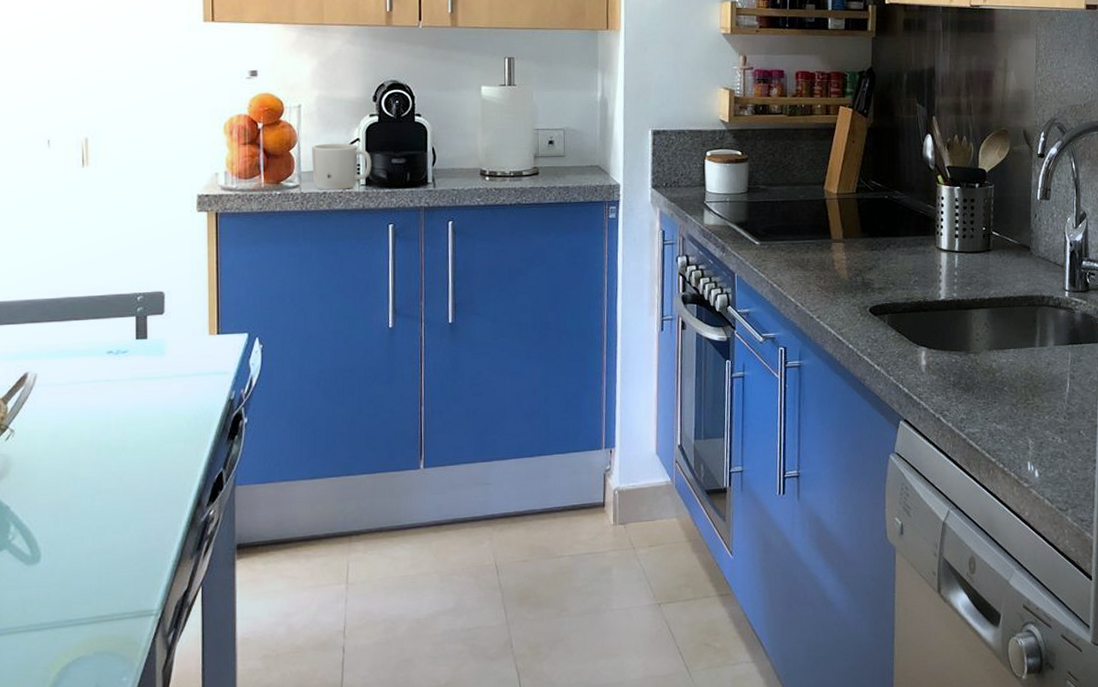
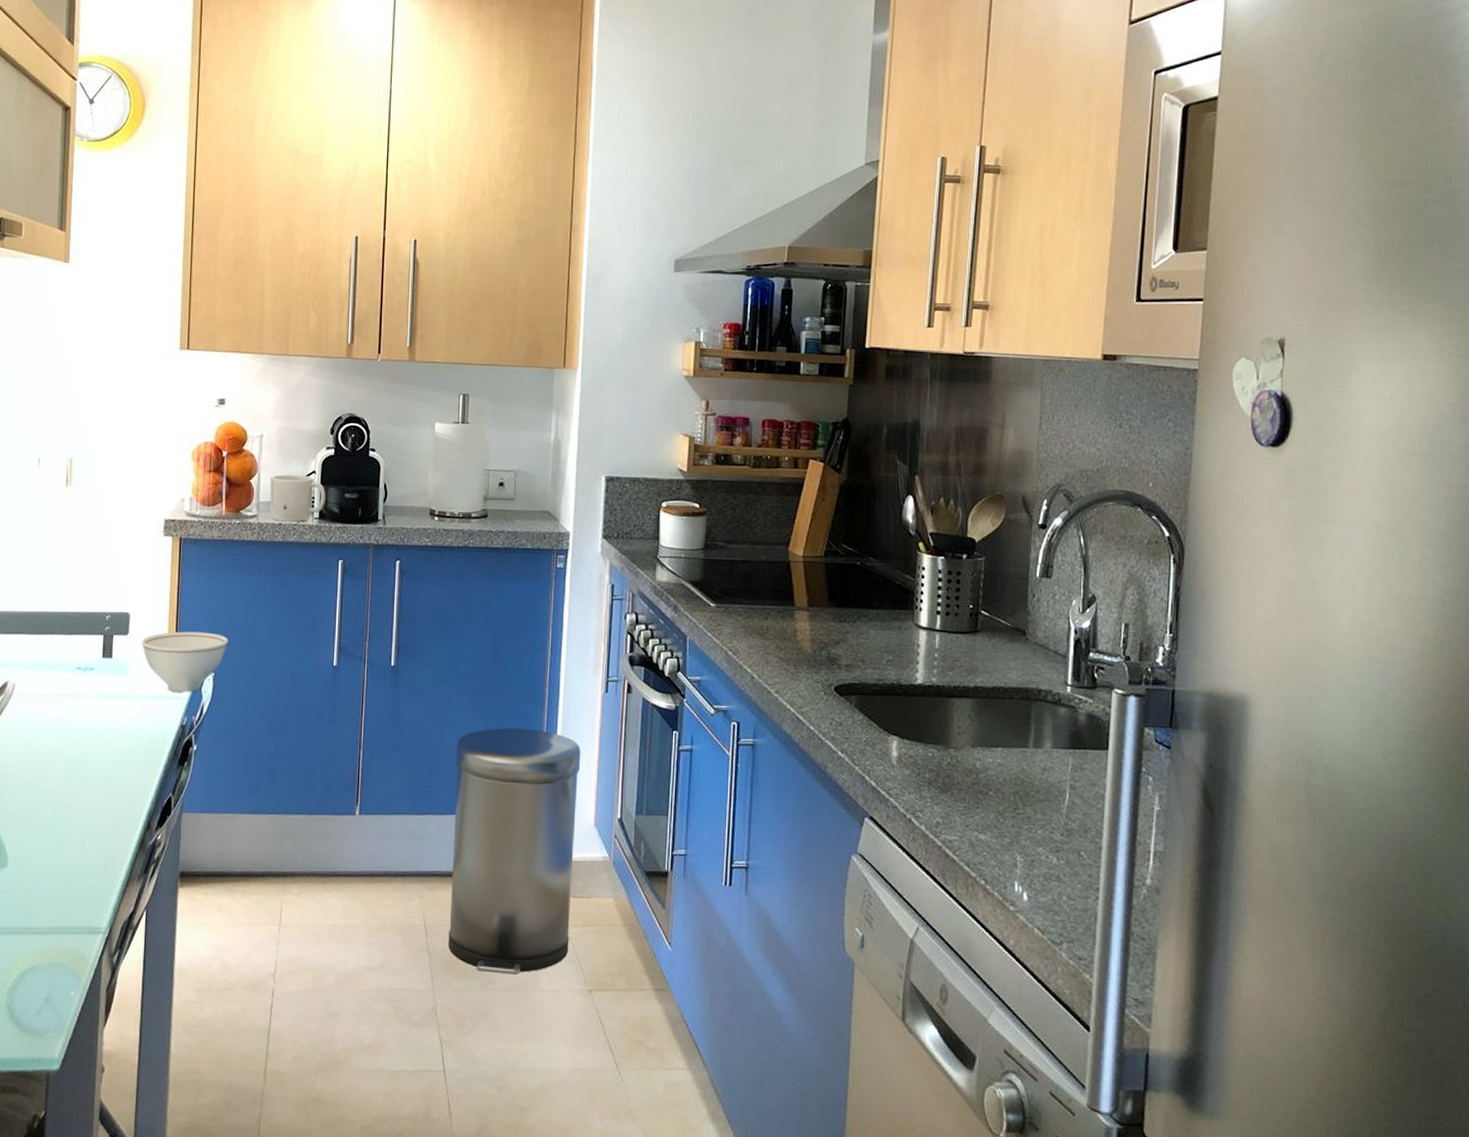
bowl: none [179,305,276,367] -> present [141,631,229,692]
pedal bin: none [518,371,641,601] -> present [448,728,581,975]

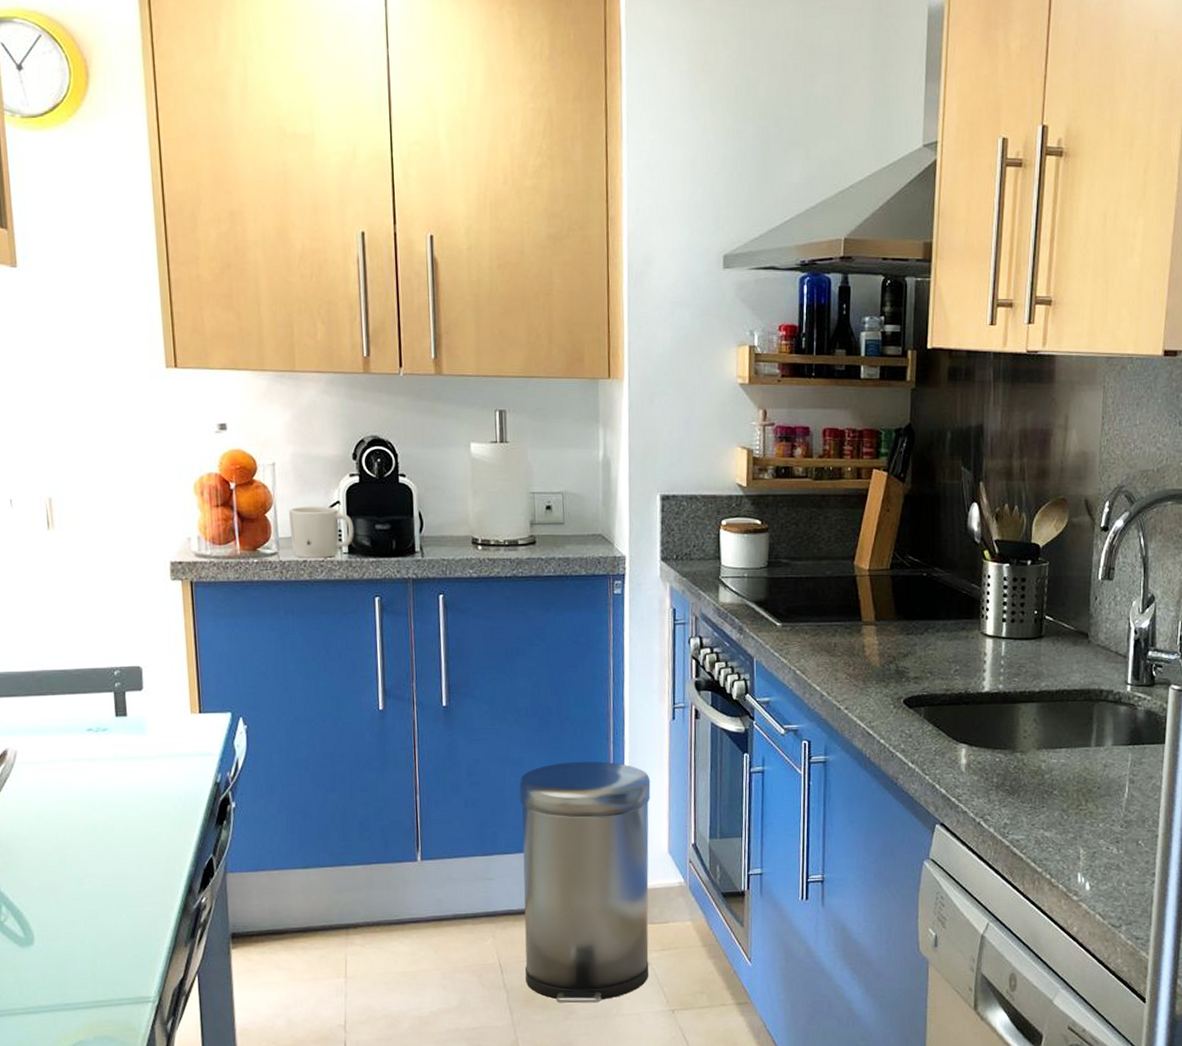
bowl: present [141,631,229,692] -> none [159,682,259,748]

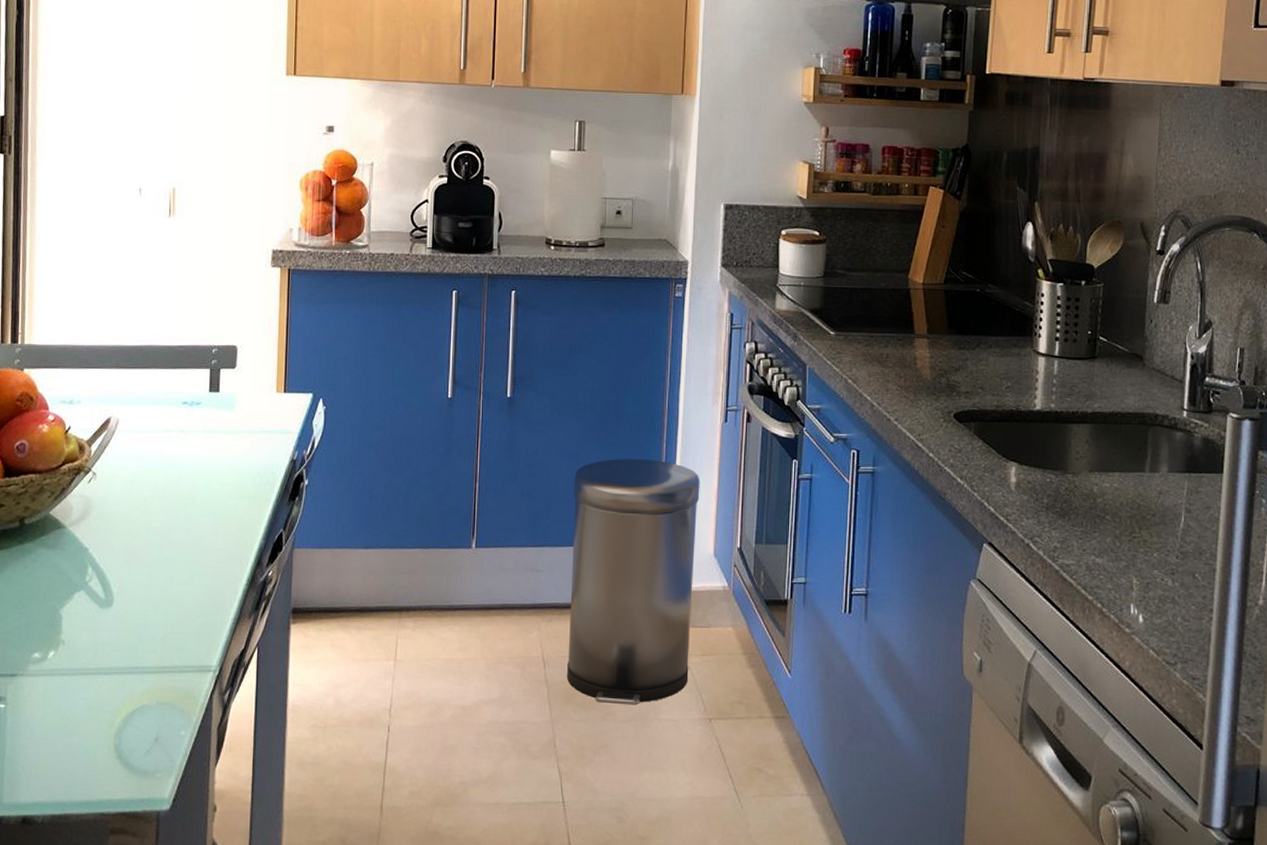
mug: present [289,505,354,559] -> none [381,203,439,253]

